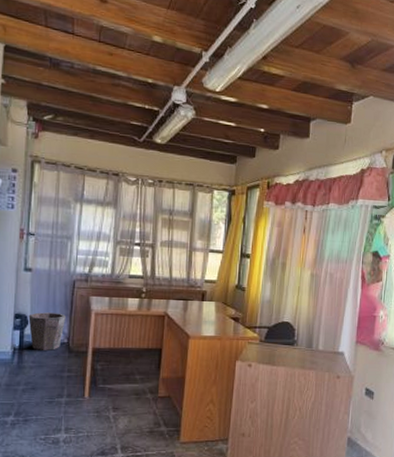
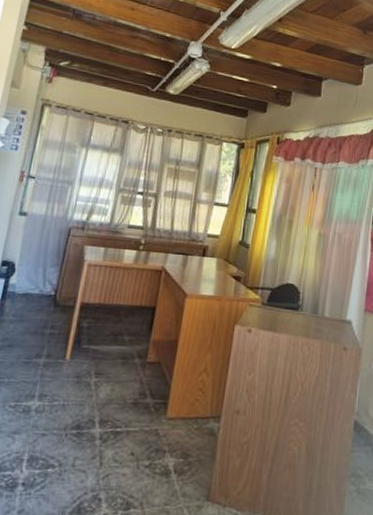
waste bin: present [28,312,66,351] -> none [14,260,56,303]

